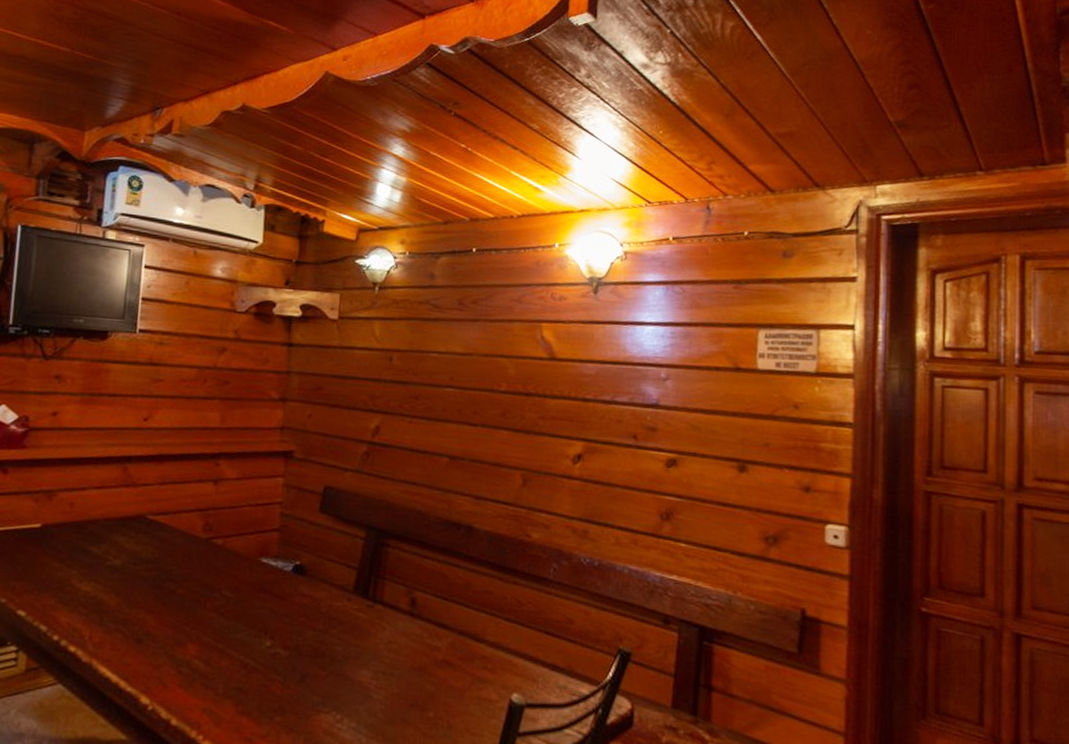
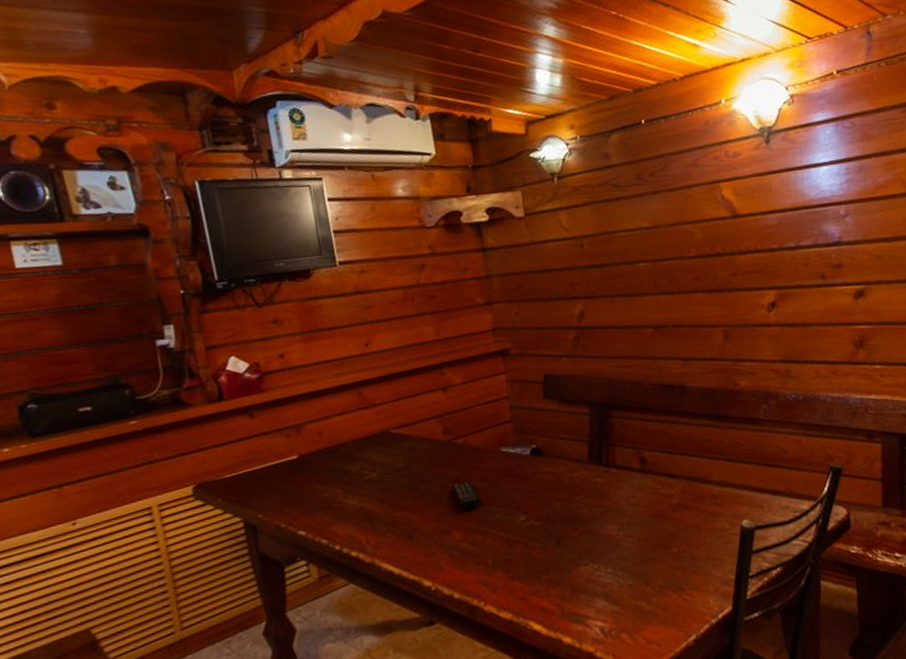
remote control: none [198,589,227,621] -> present [451,482,481,509]

